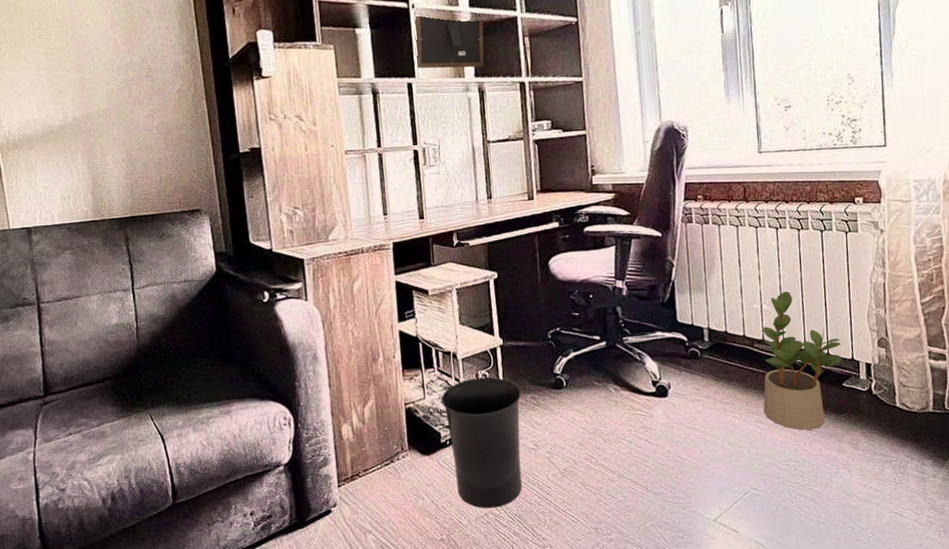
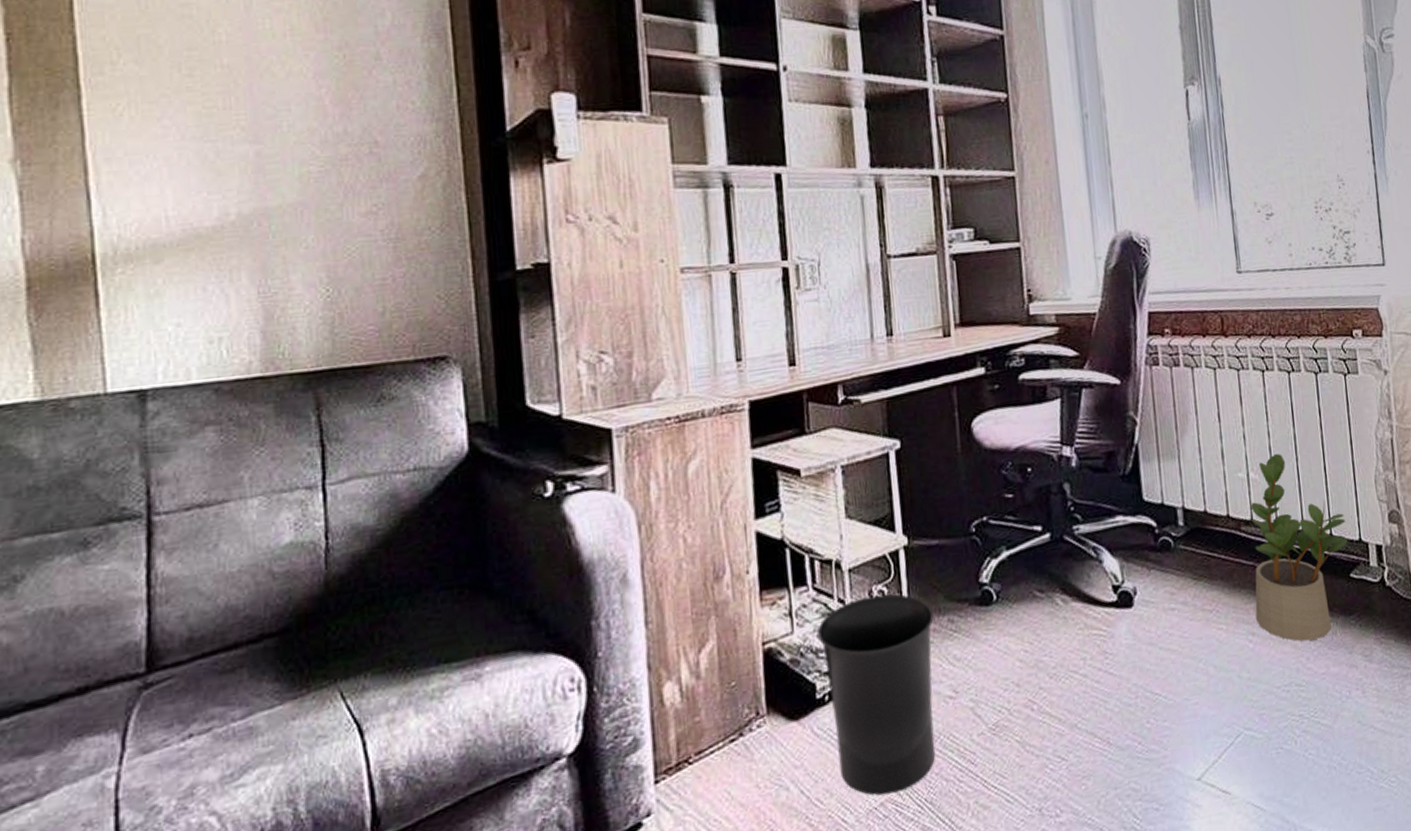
picture frame: present [414,16,484,69] -> none [786,82,883,155]

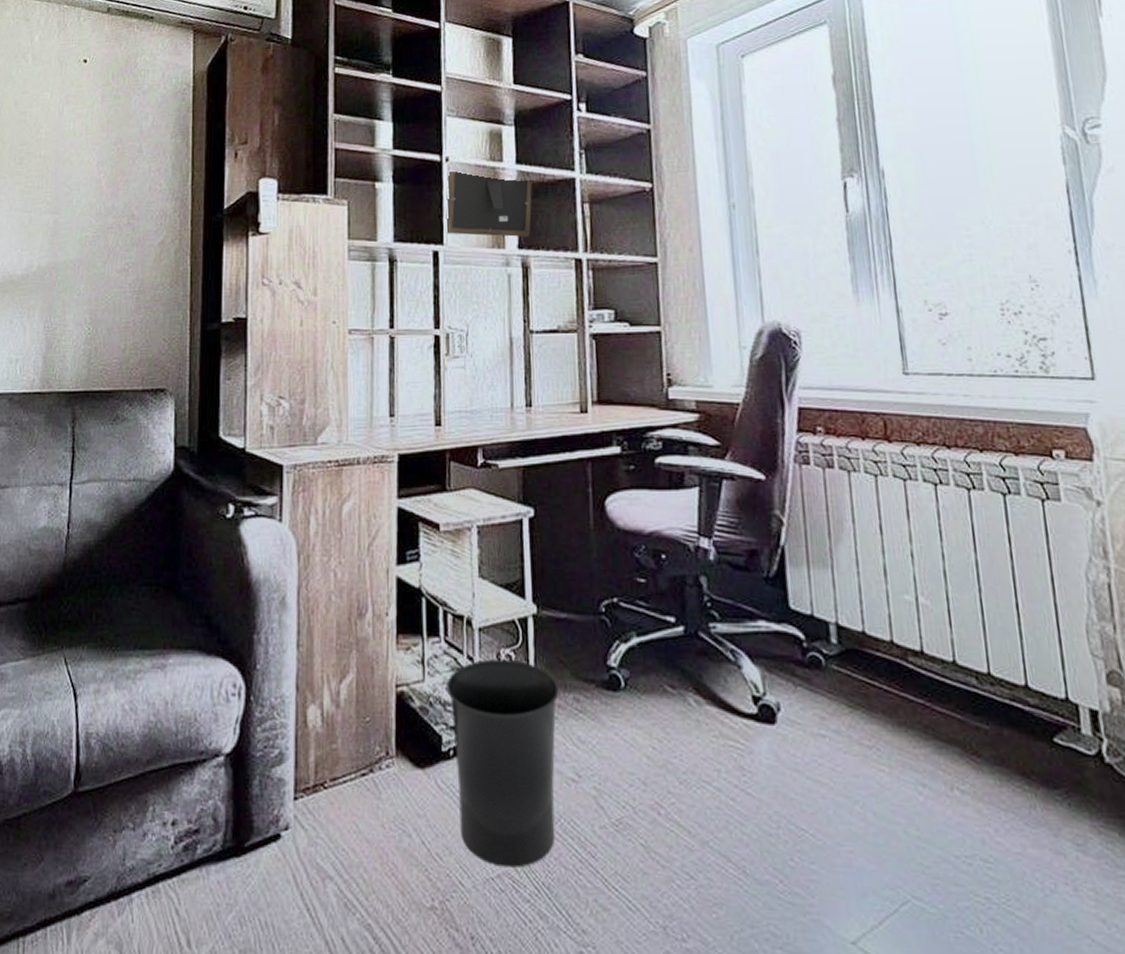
picture frame: none [786,82,883,155] -> present [445,171,533,238]
potted plant: present [1251,453,1348,641] -> none [921,579,1050,809]

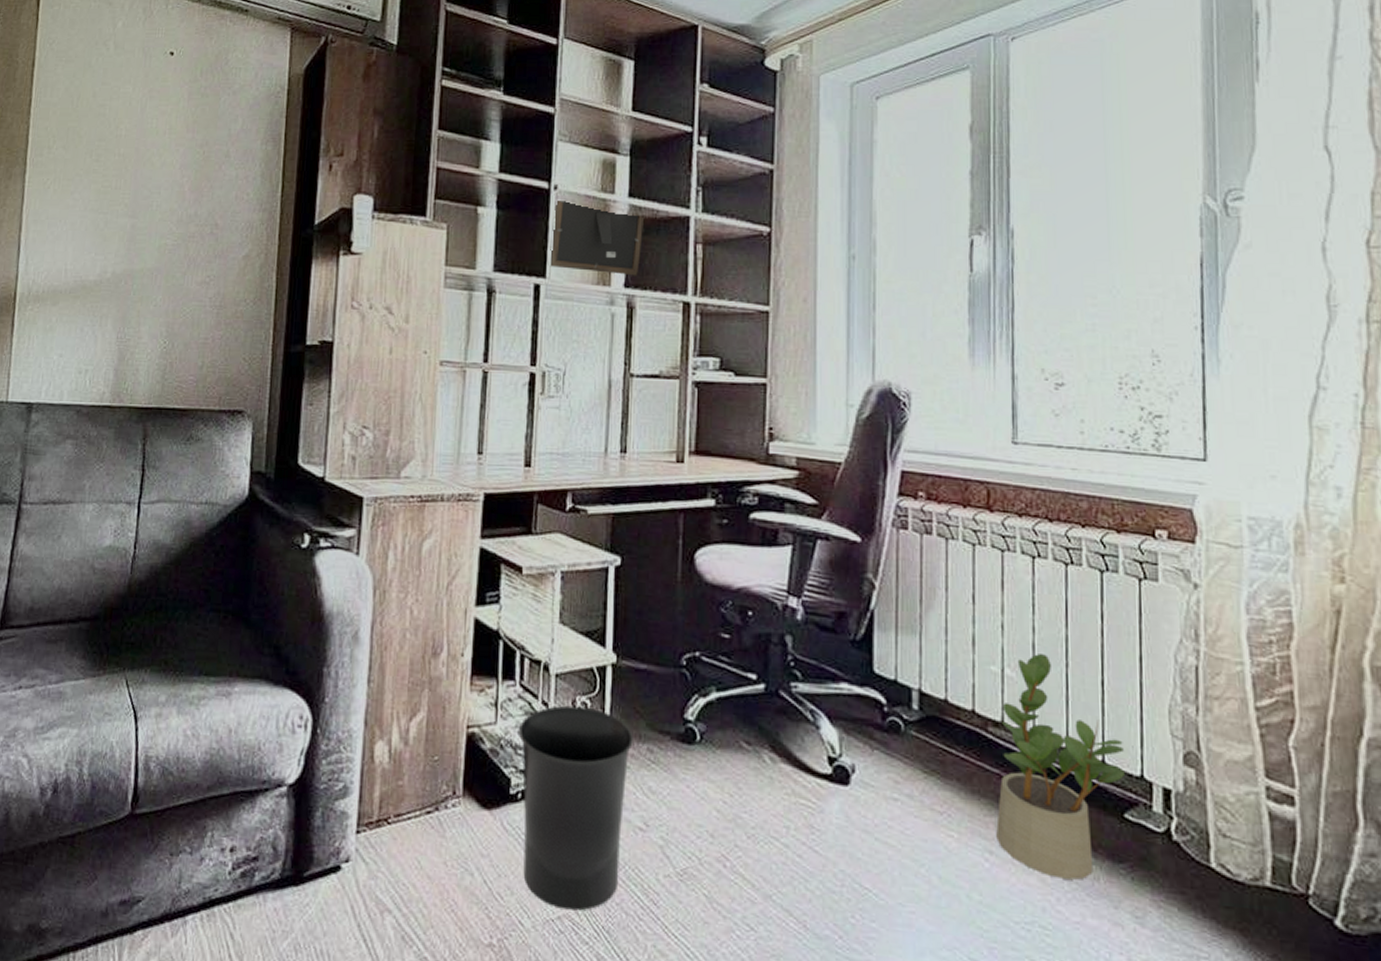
potted plant: none [921,579,1050,809] -> present [996,652,1125,880]

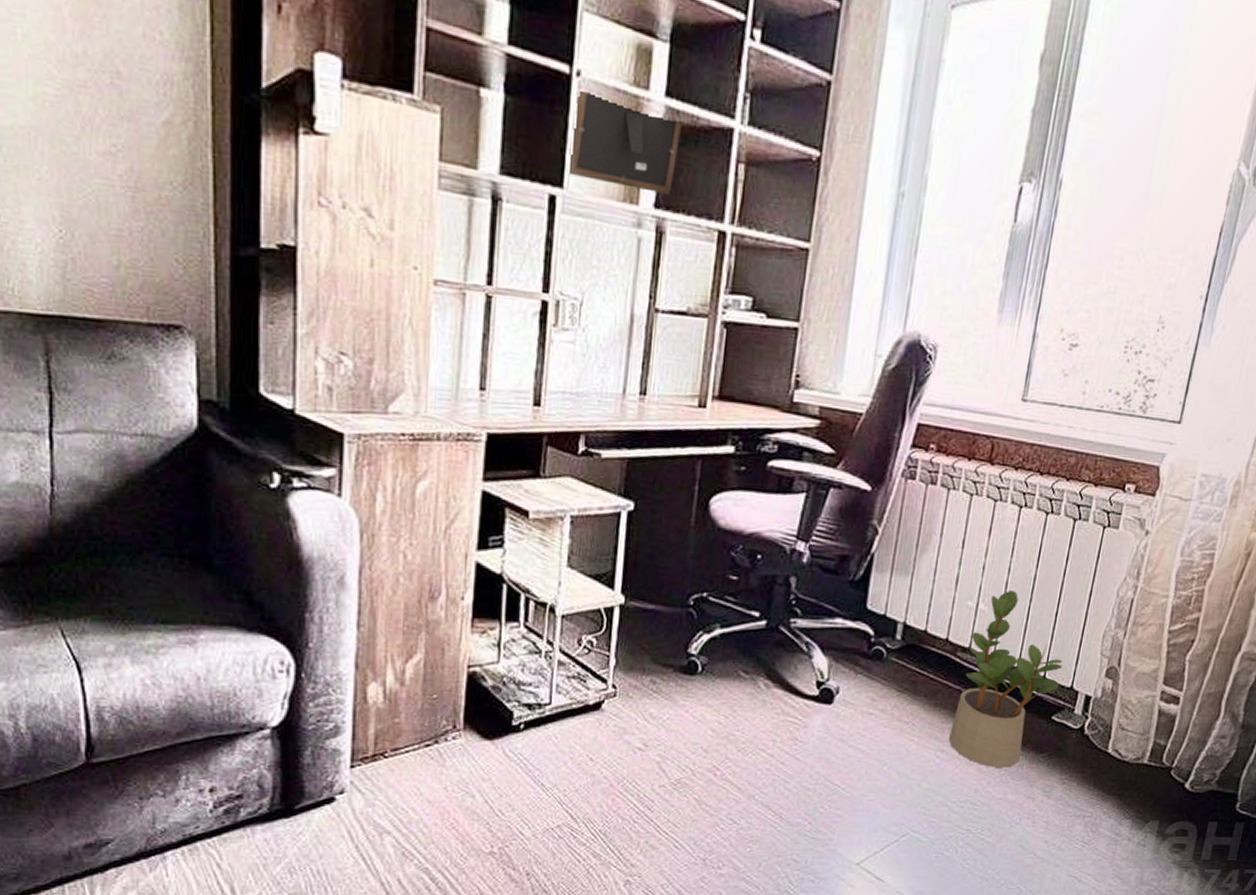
waste bin: present [519,705,633,911] -> none [522,644,637,819]

